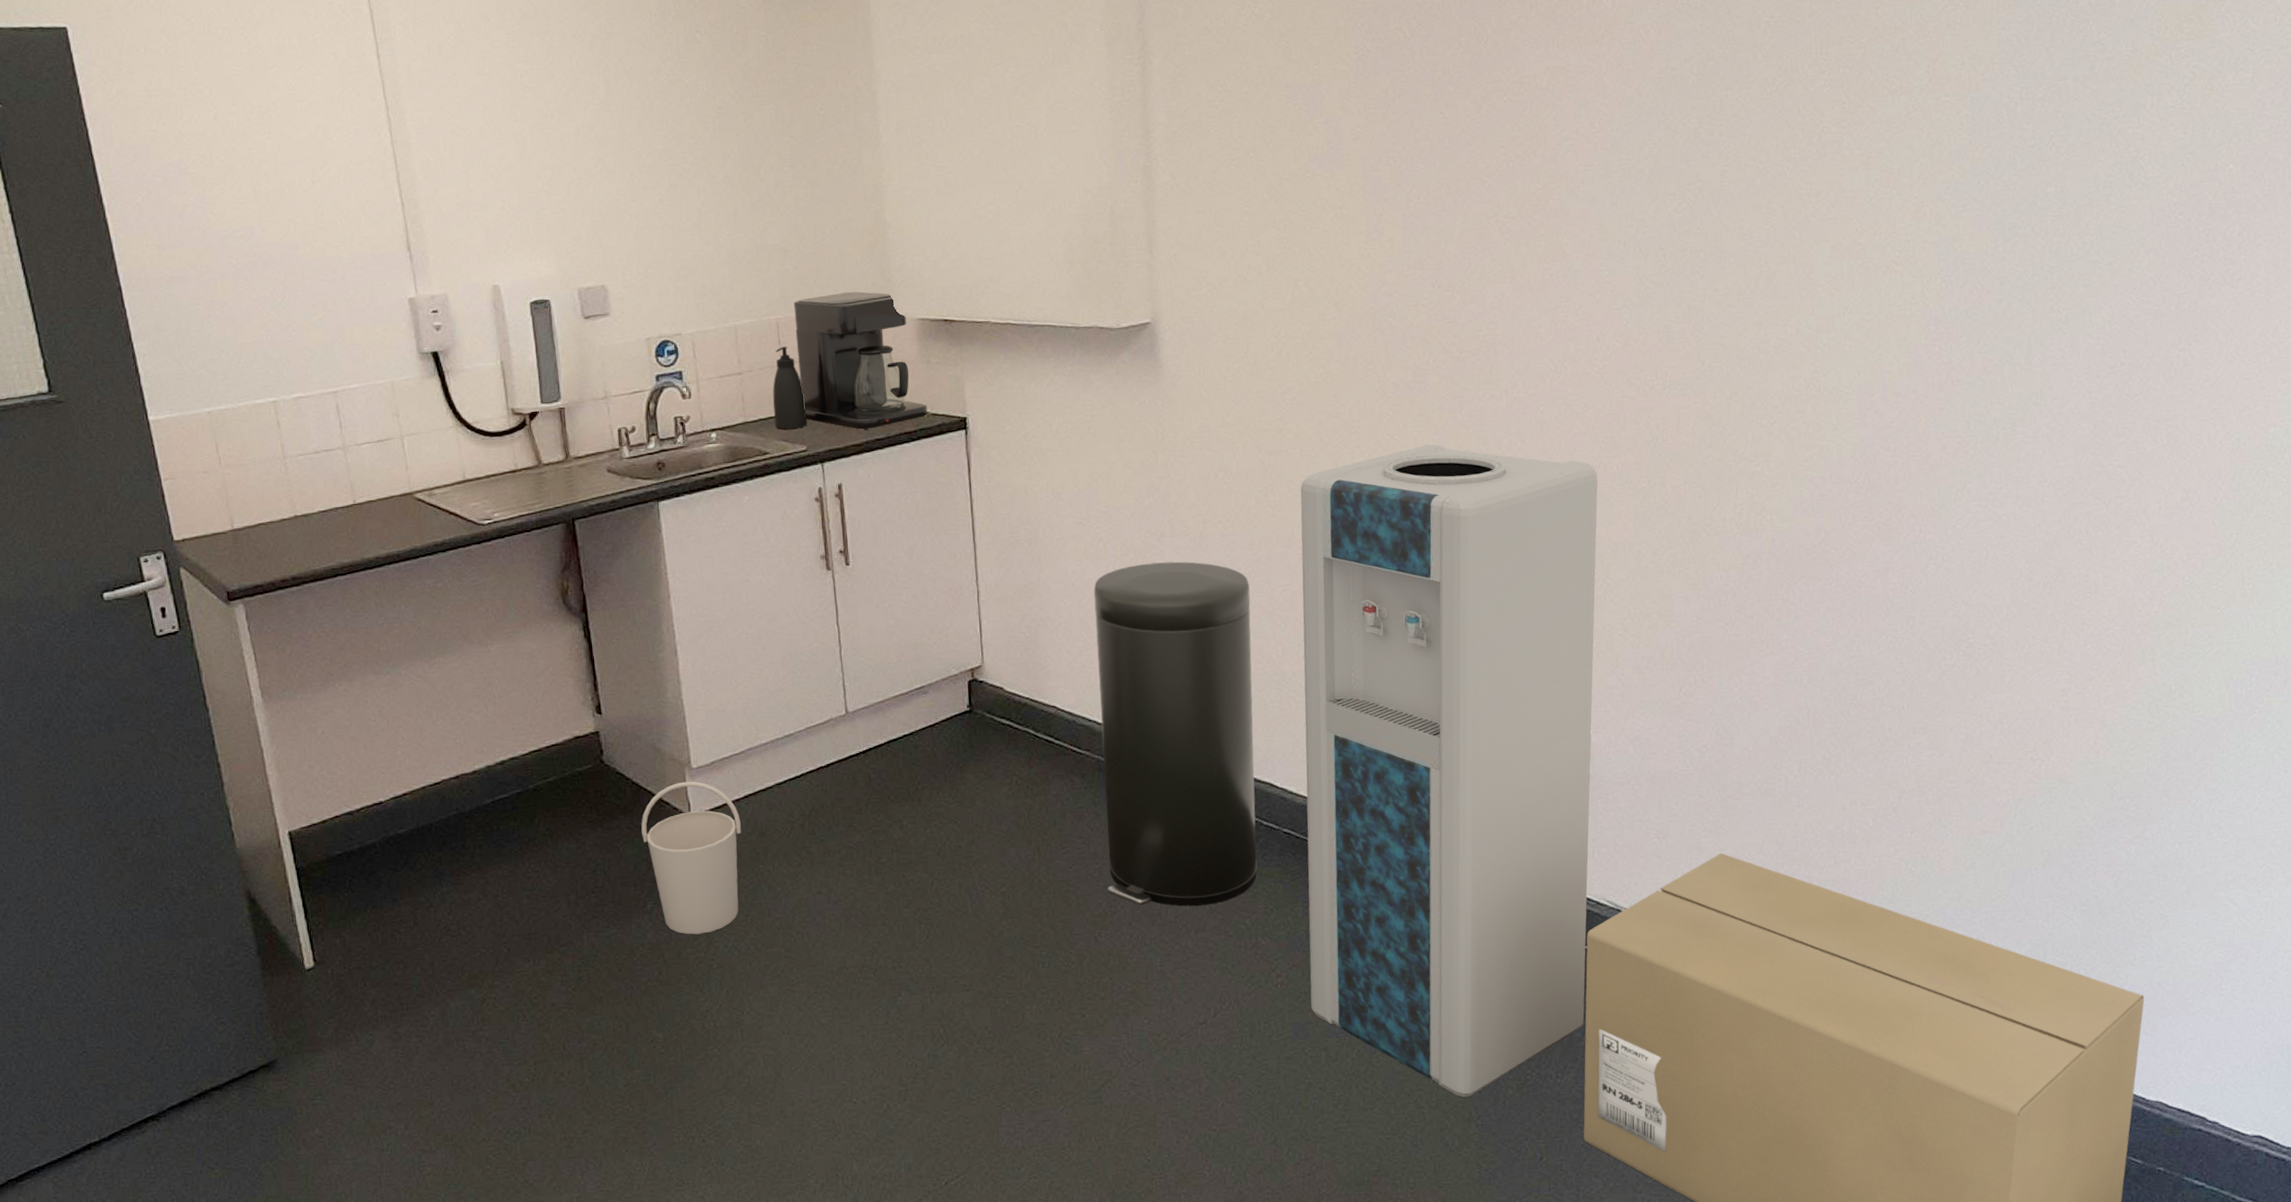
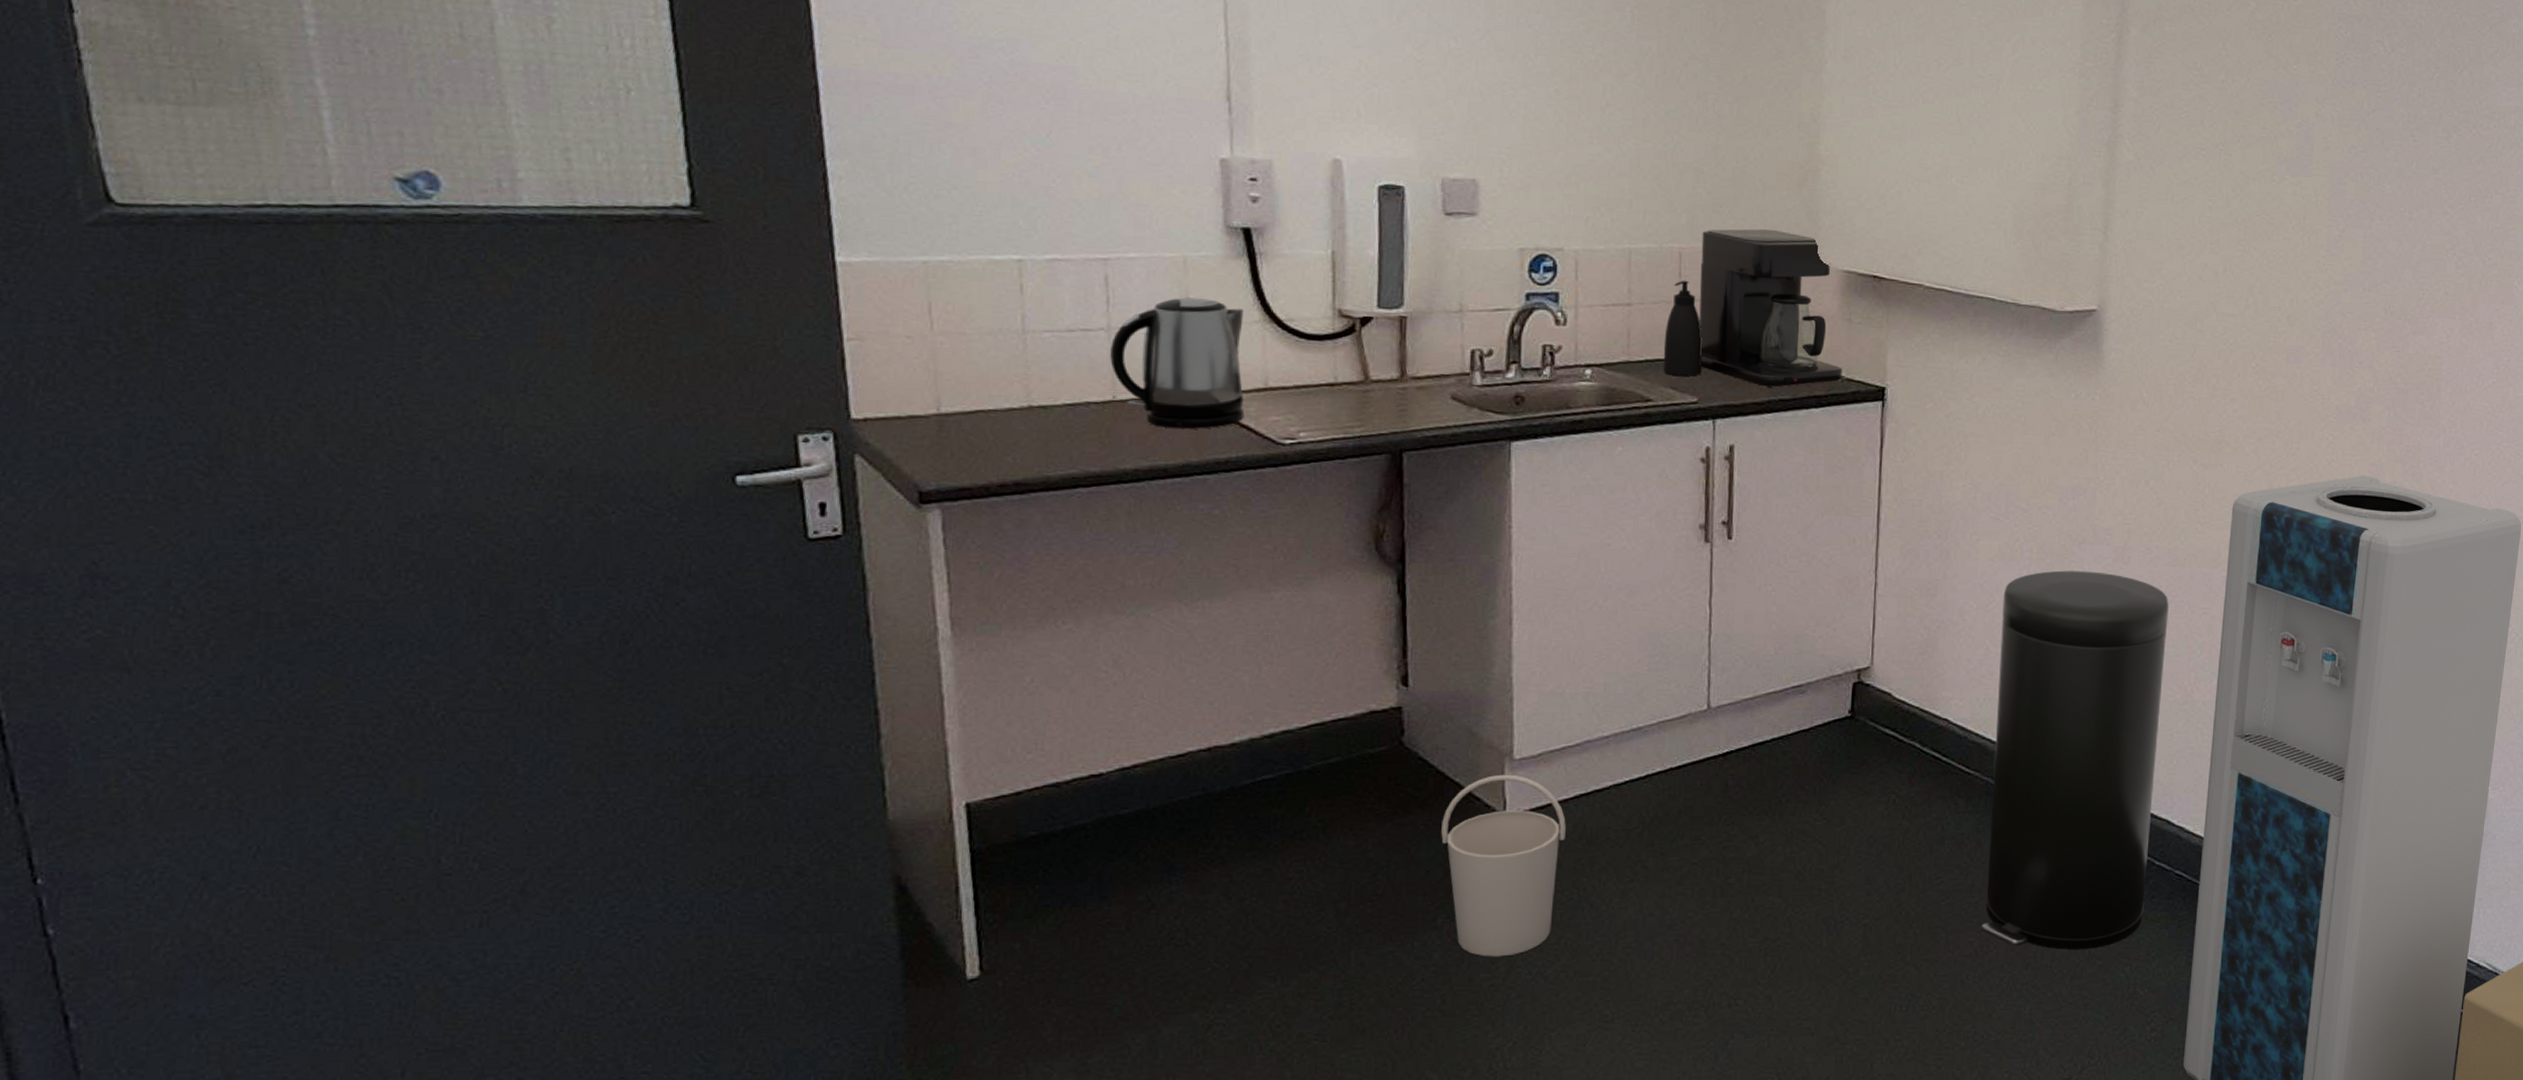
kettle: none [347,413,451,522] -> present [1110,297,1245,430]

